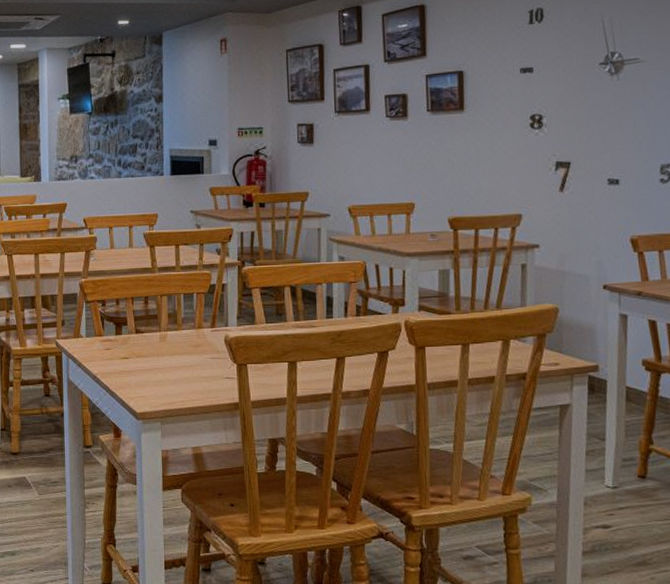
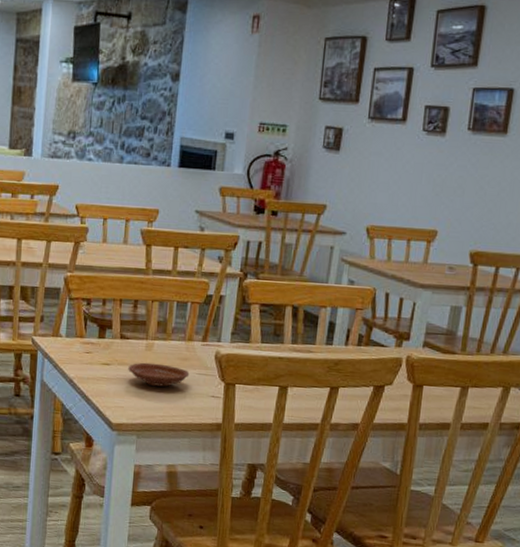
plate: none [146,352,203,374] -> present [128,362,190,387]

